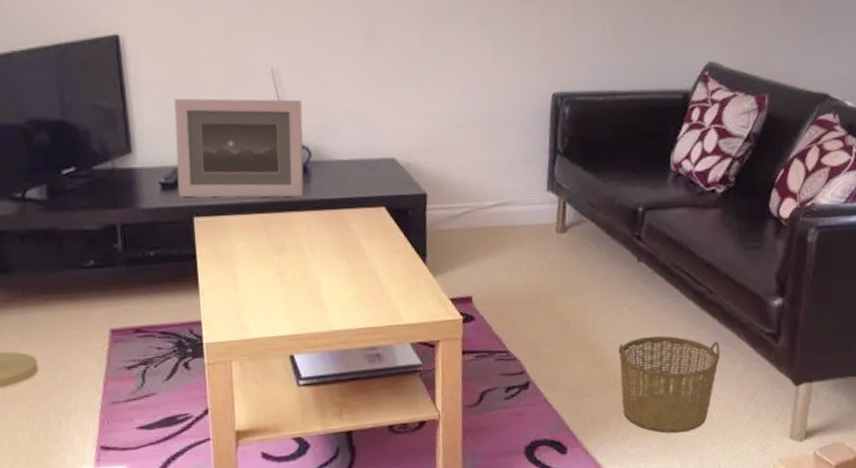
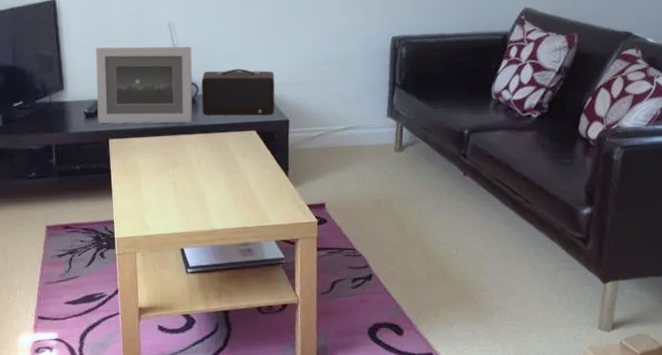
speaker: none [314,129,409,188] -> present [201,69,275,116]
basket: present [618,335,720,433] -> none [447,238,536,321]

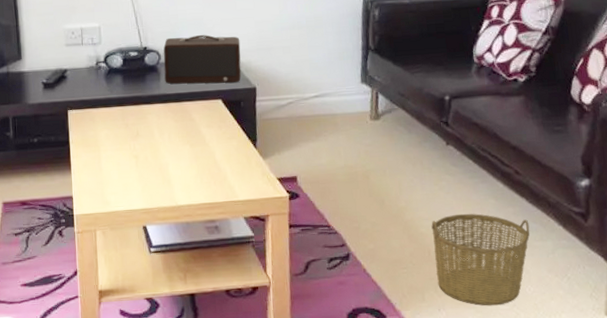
picture frame: present [95,46,193,124] -> none [54,12,155,94]
basket: none [447,238,536,321] -> present [431,213,530,306]

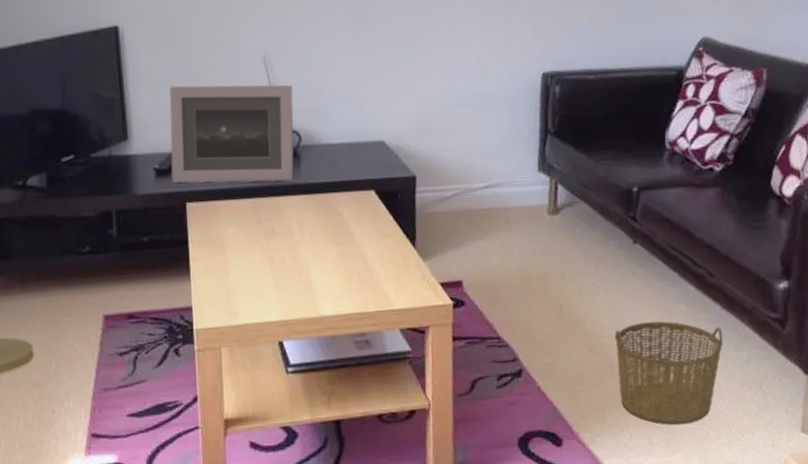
picture frame: none [54,12,155,94] -> present [169,84,295,183]
speaker: present [163,35,241,84] -> none [304,112,399,172]

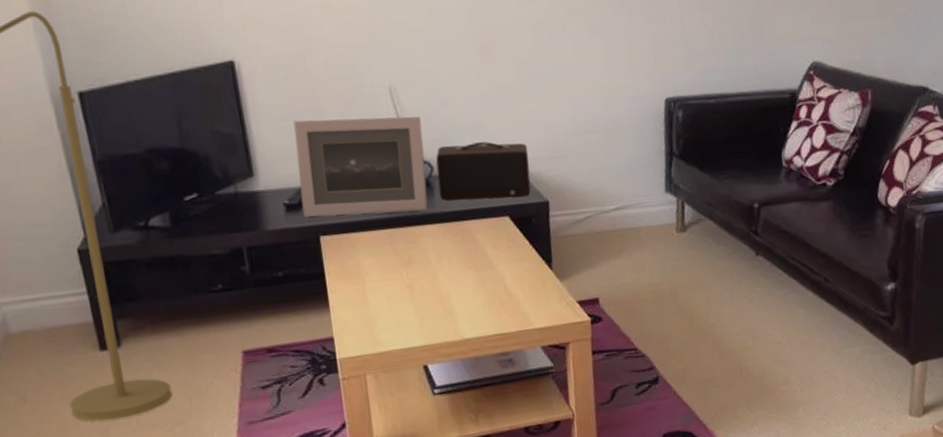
speaker: none [304,112,399,172] -> present [436,141,531,201]
basket: present [614,321,723,425] -> none [742,325,840,417]

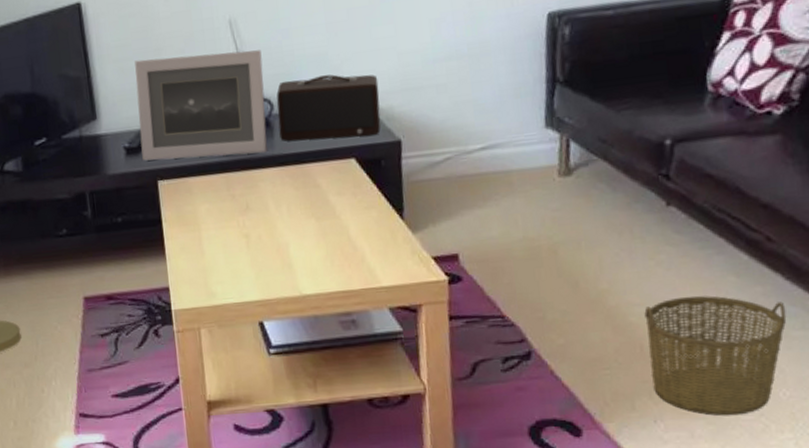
basket: none [742,325,840,417] -> present [644,295,787,415]

